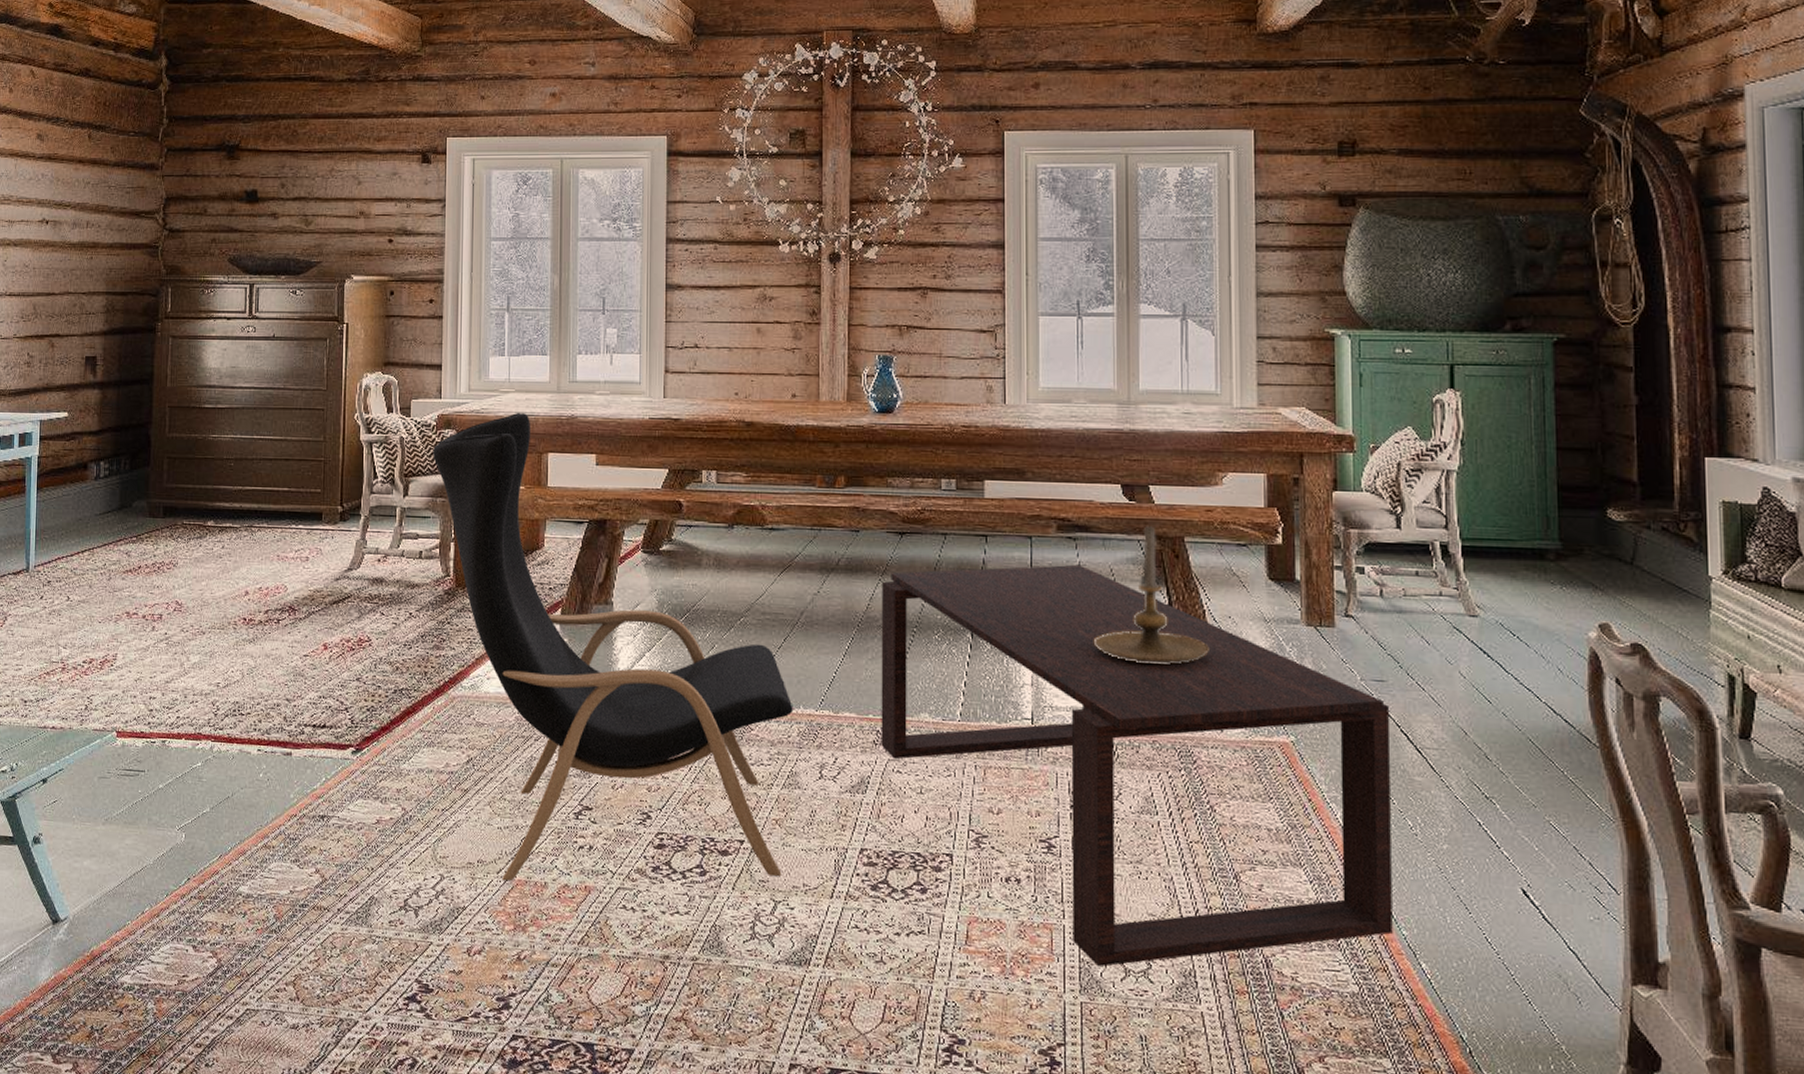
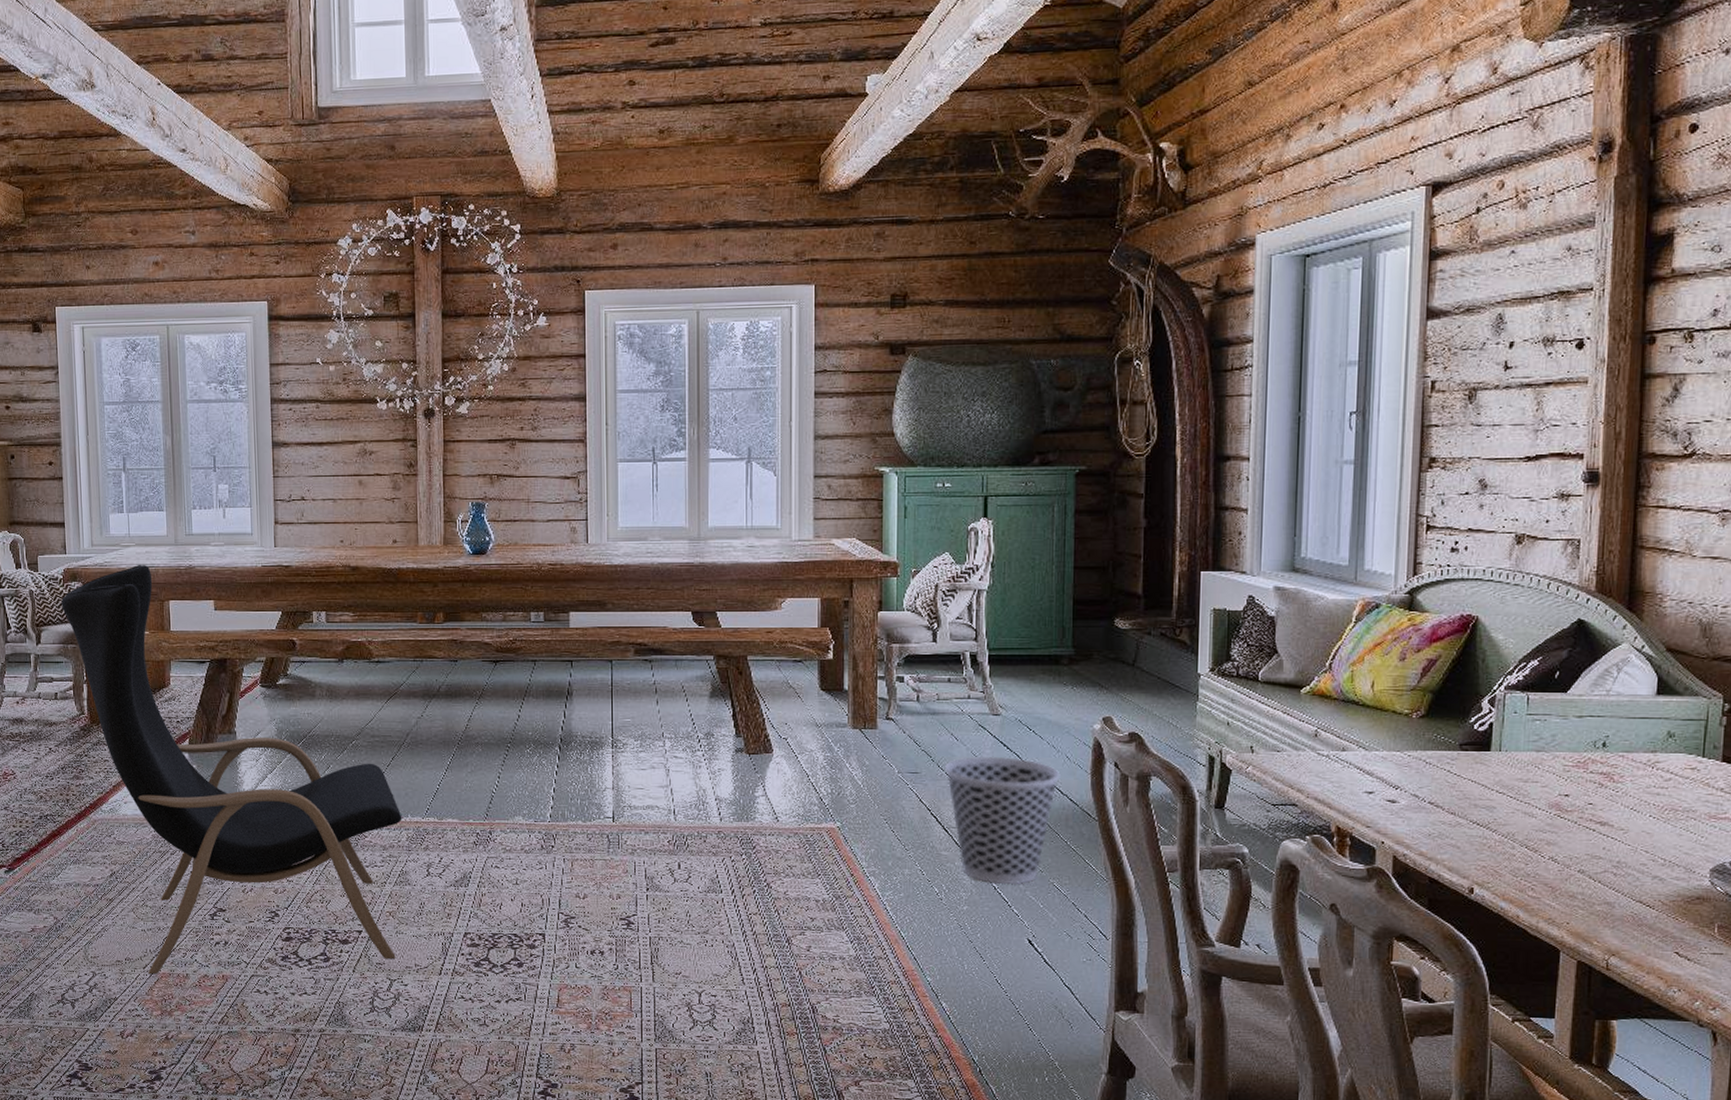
coffee table: present [881,564,1393,968] -> none [478,683,922,1020]
candle holder: present [1093,526,1209,665] -> none [666,648,768,766]
wastebasket: none [1414,663,1552,821] -> present [944,756,1061,885]

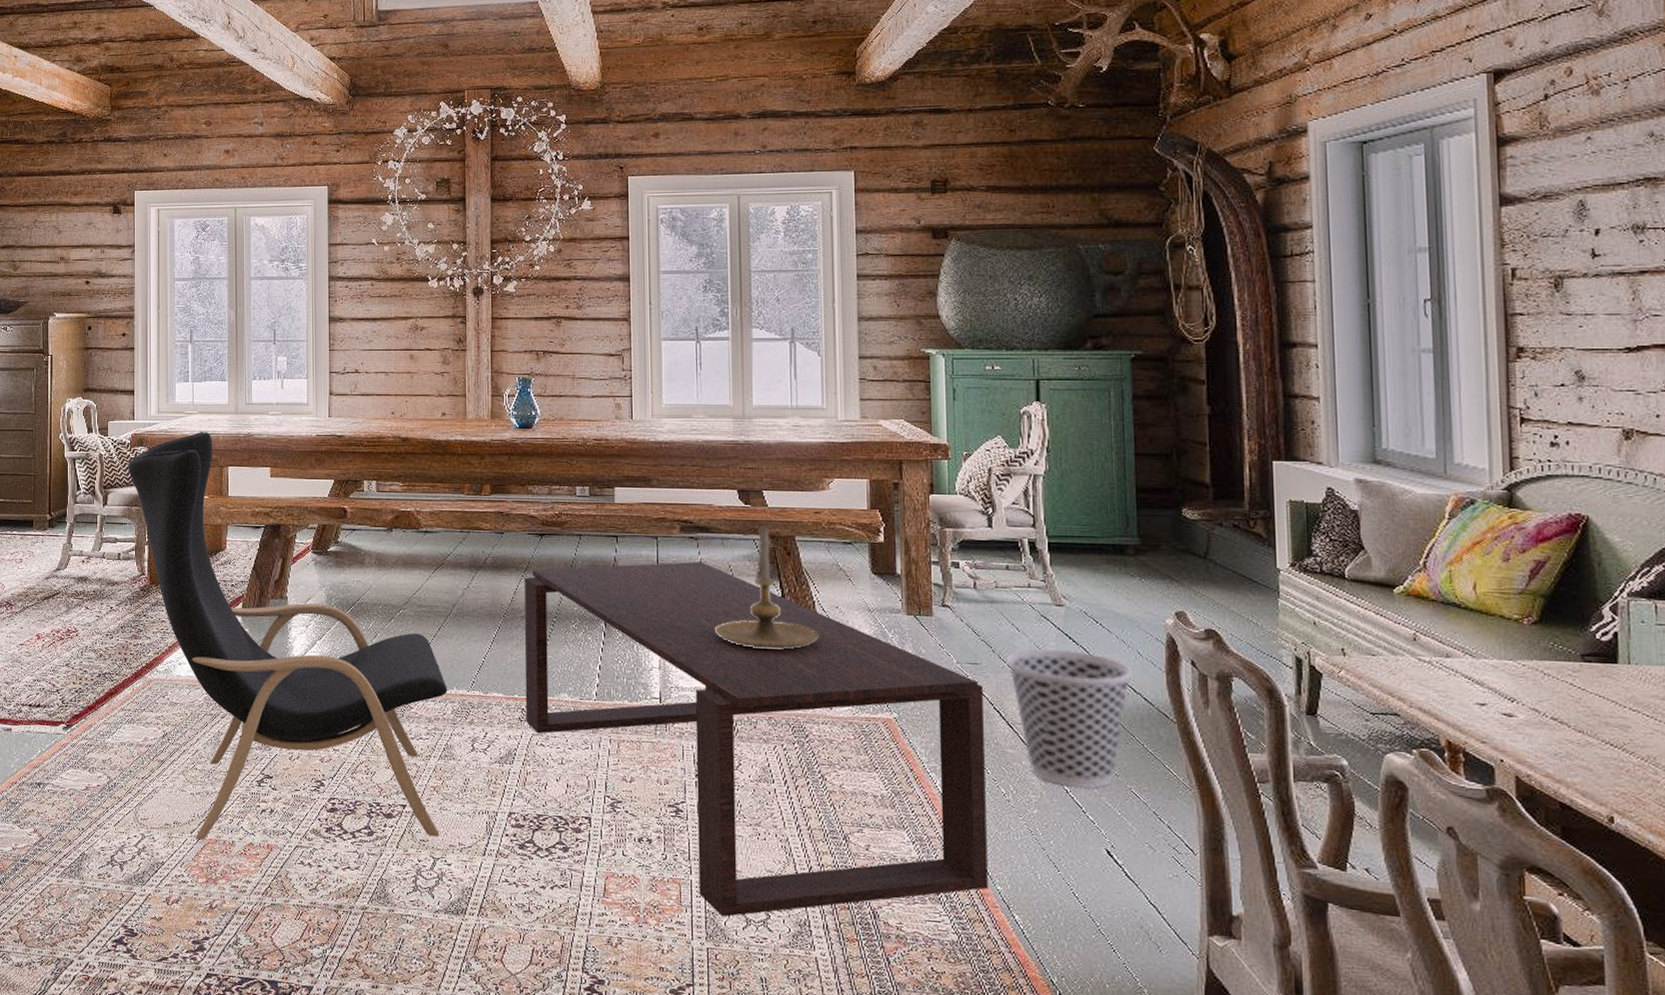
coffee table: none [478,683,922,1020] -> present [524,561,988,918]
candle holder: none [666,648,768,766] -> present [714,527,819,650]

